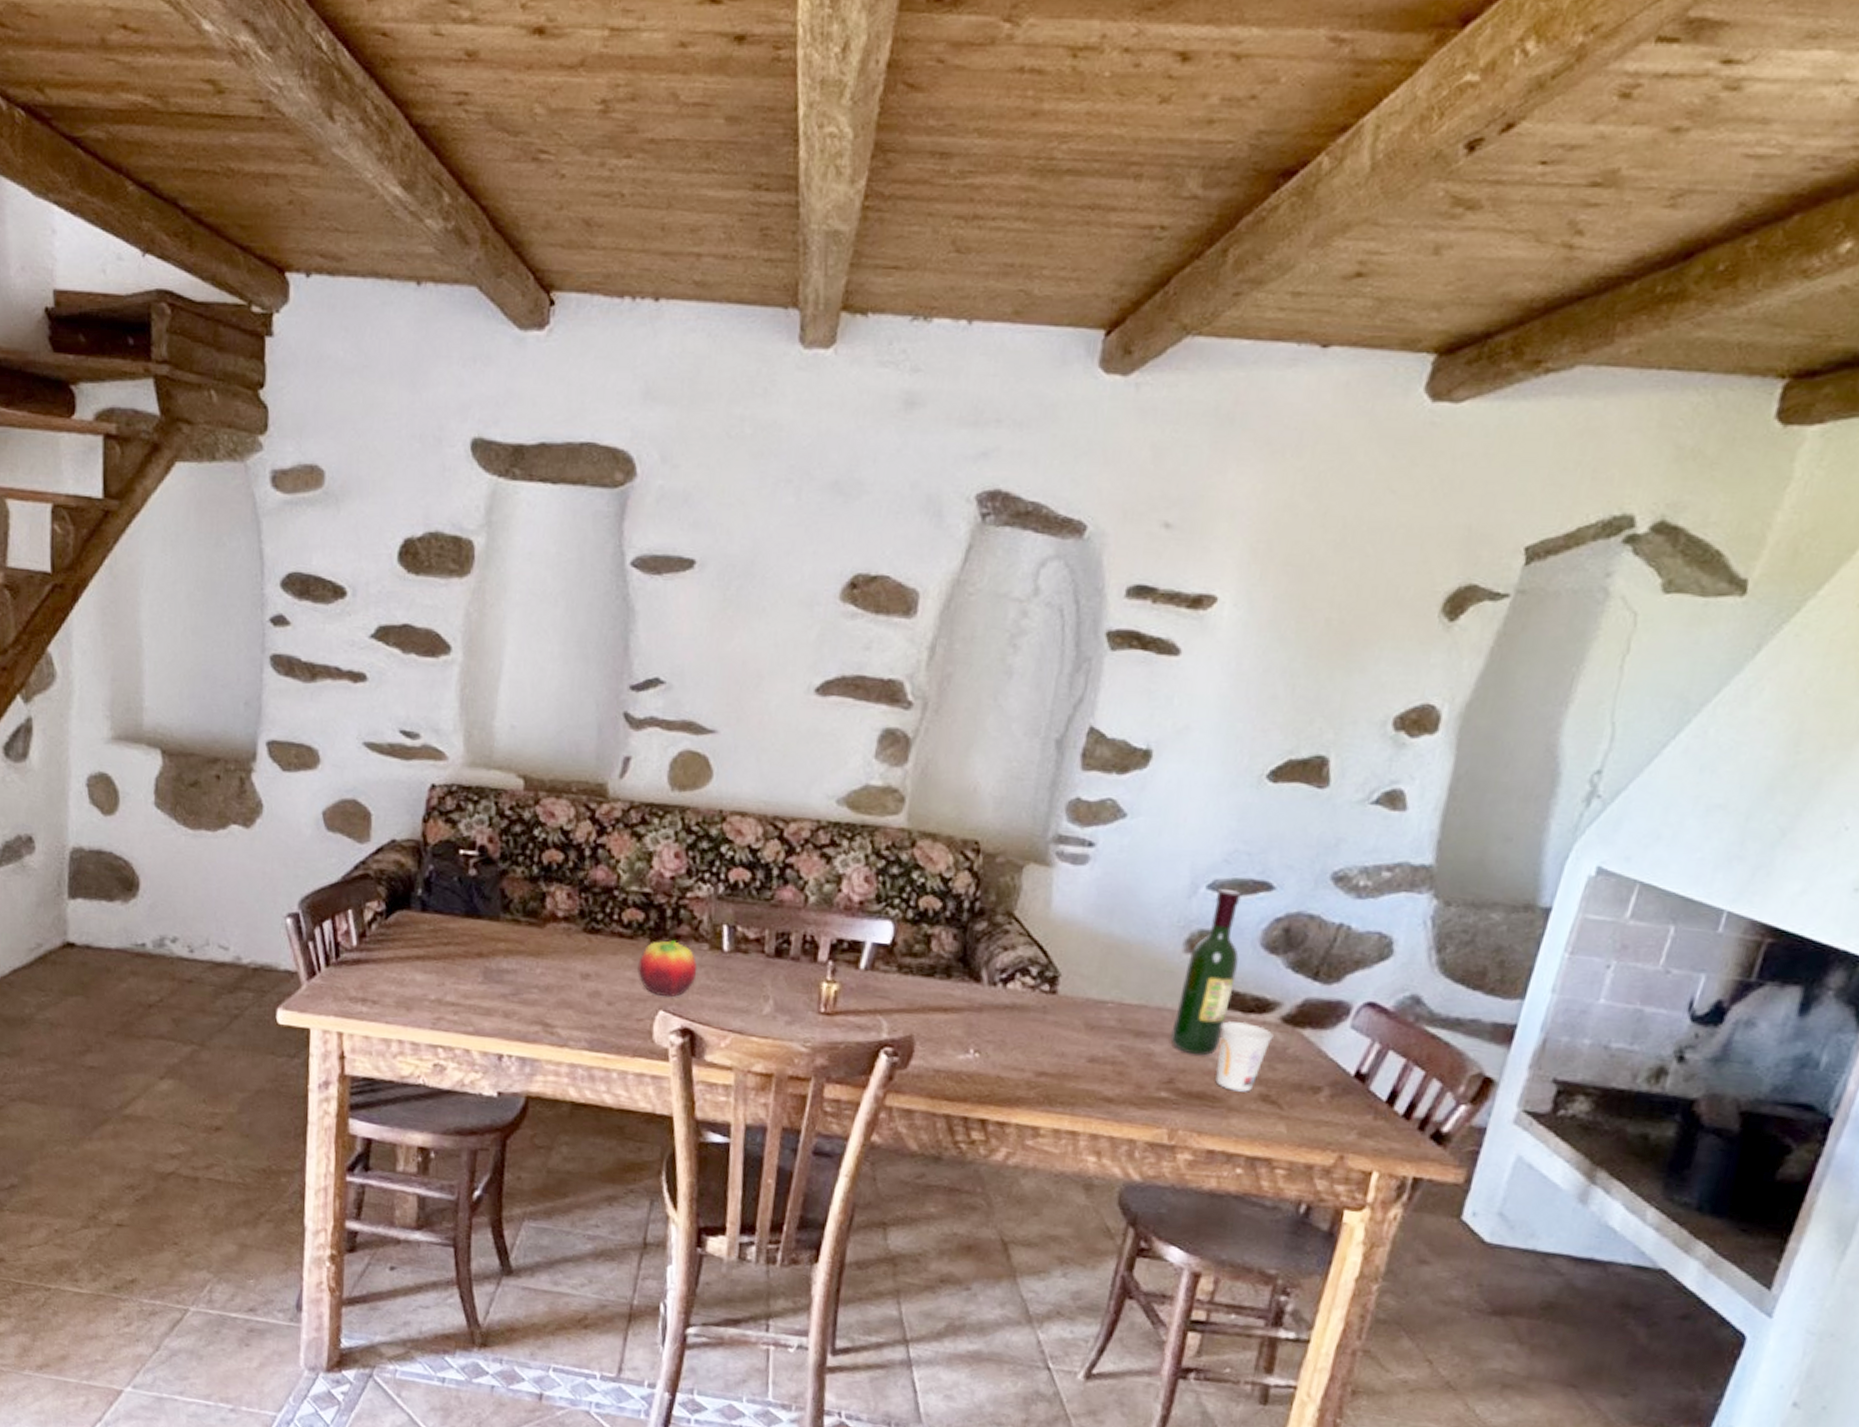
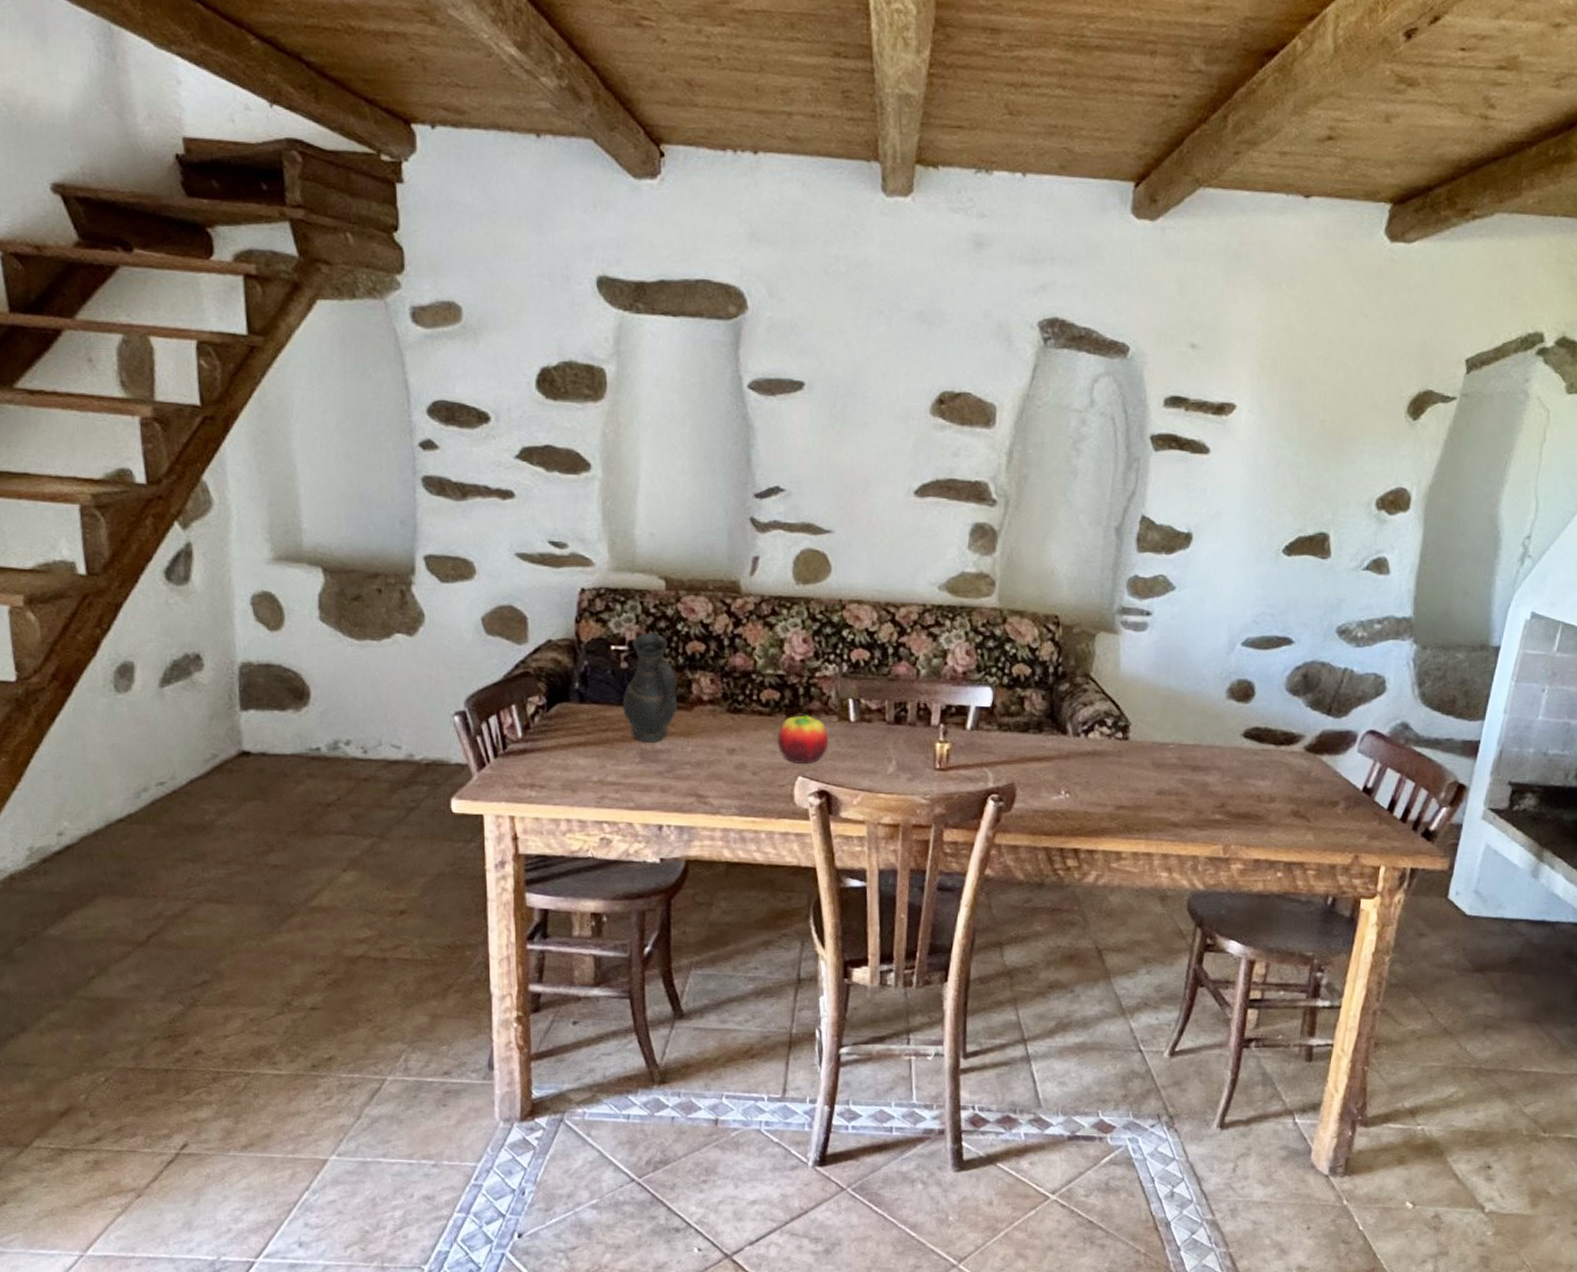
jug: none [467,837,530,961] -> present [622,632,678,743]
wine bottle: present [1170,888,1241,1056] -> none [1220,644,1269,783]
cup: present [1215,1021,1274,1092] -> none [1257,753,1300,810]

